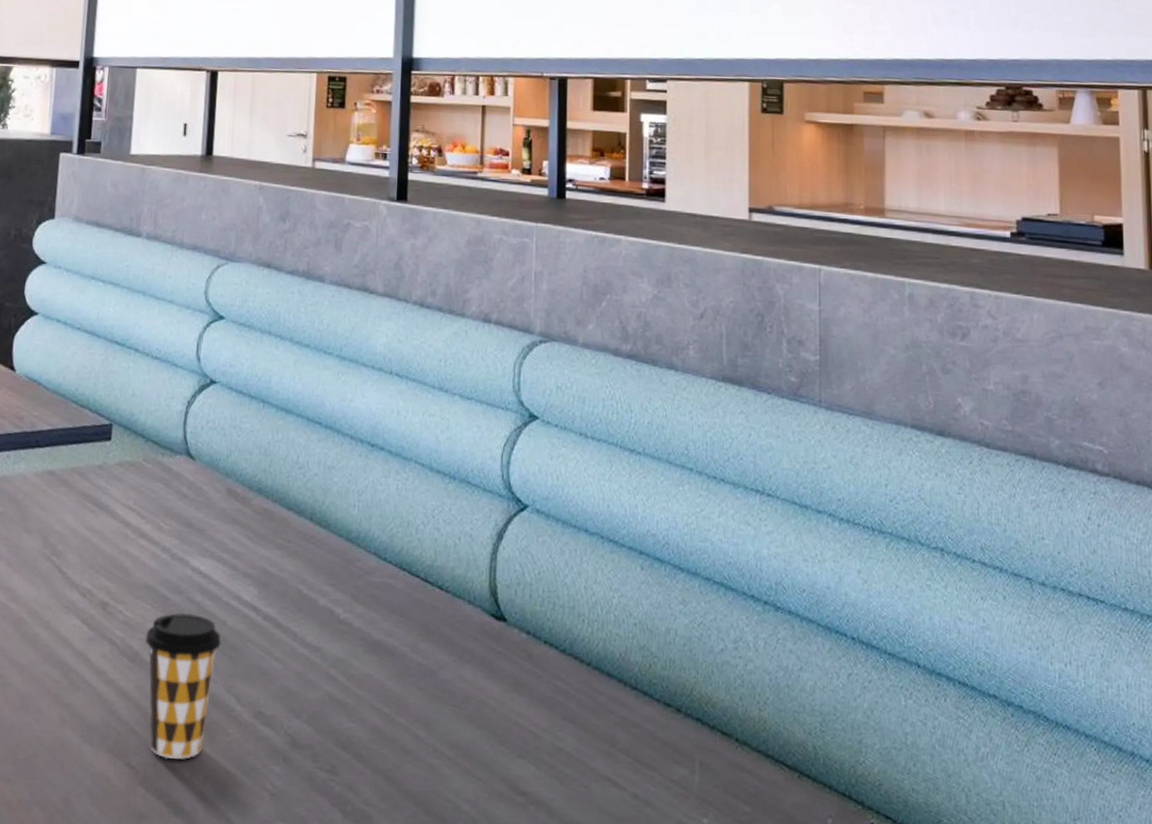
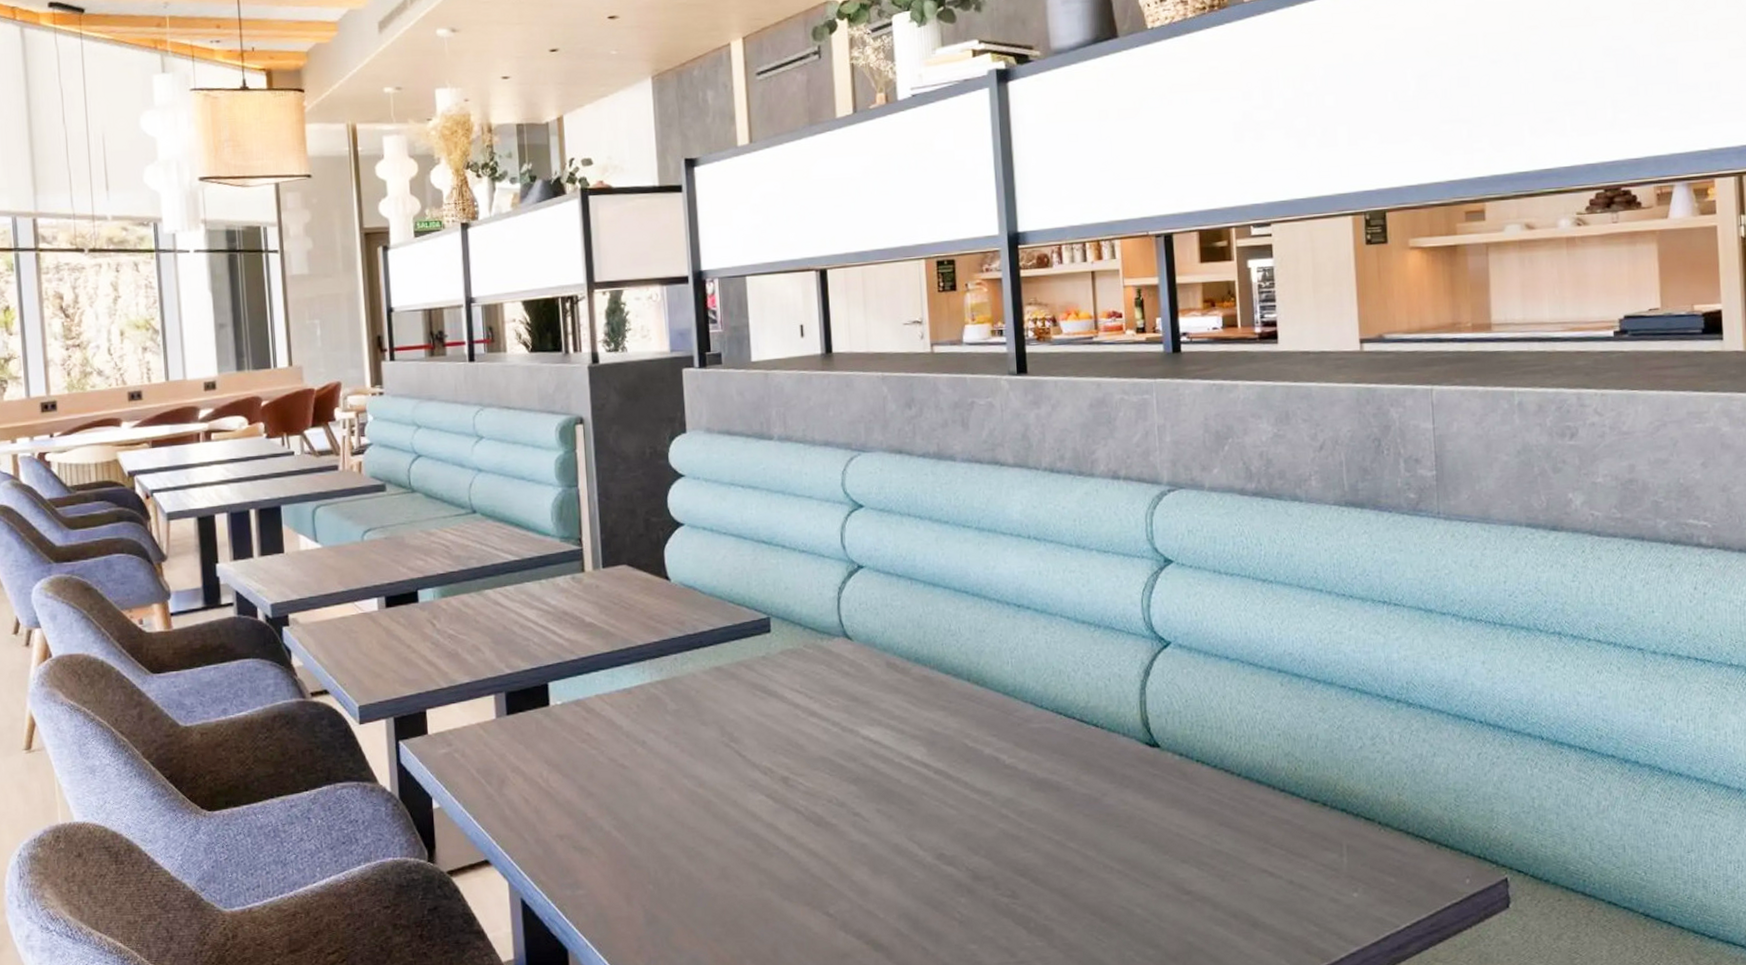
coffee cup: present [145,613,221,759] -> none [827,776,898,904]

